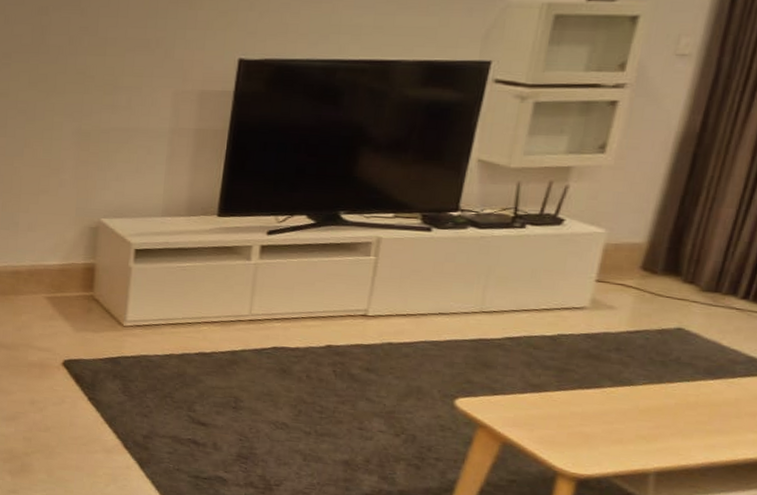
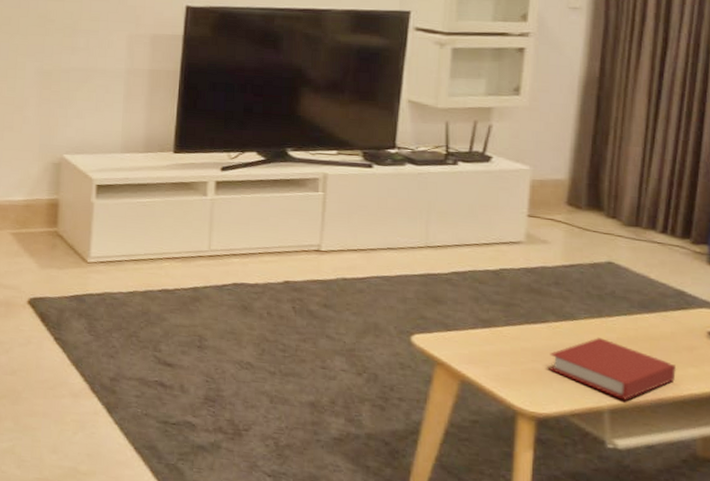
book: none [597,402,735,464] -> present [549,336,676,400]

